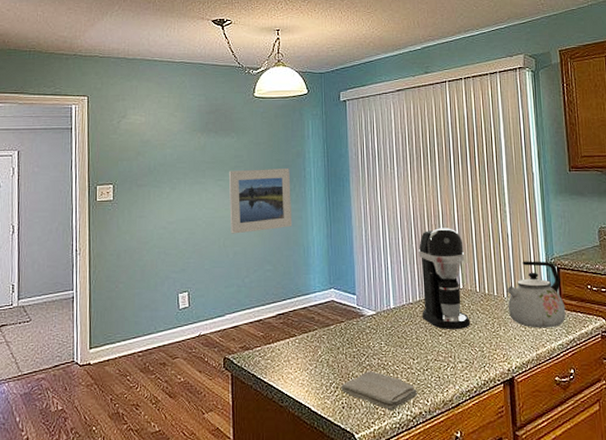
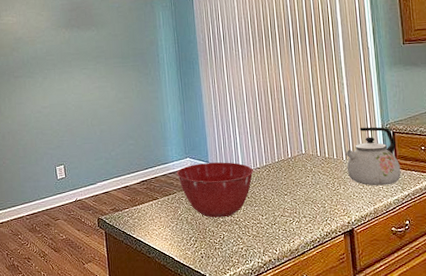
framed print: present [228,168,293,234] -> none [91,55,150,115]
mixing bowl: none [318,295,405,361] -> present [176,162,254,218]
washcloth: present [341,371,417,411] -> none [199,226,267,259]
coffee maker: present [418,228,471,329] -> none [263,101,313,189]

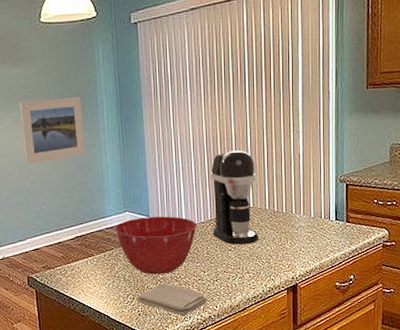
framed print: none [91,55,150,115] -> present [19,97,86,164]
washcloth: none [199,226,267,259] -> present [137,283,207,316]
coffee maker: none [263,101,313,189] -> present [210,150,259,245]
kettle: present [345,126,402,186] -> none [295,178,351,241]

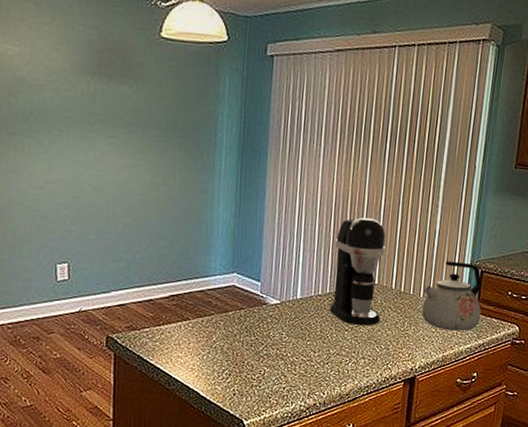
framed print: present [19,97,86,164] -> none [122,127,198,203]
mixing bowl: present [114,216,197,275] -> none [217,281,313,350]
washcloth: present [137,283,207,316] -> none [234,360,314,401]
kettle: none [295,178,351,241] -> present [421,261,482,331]

